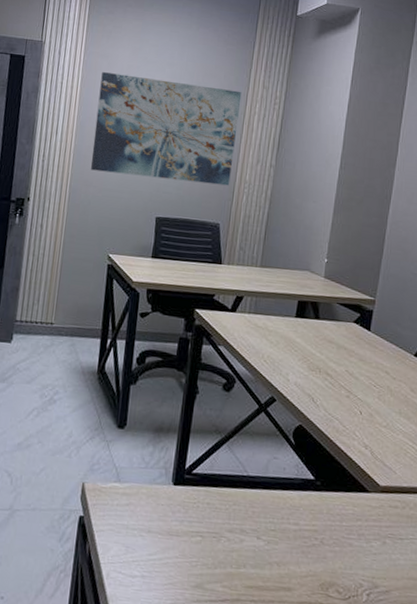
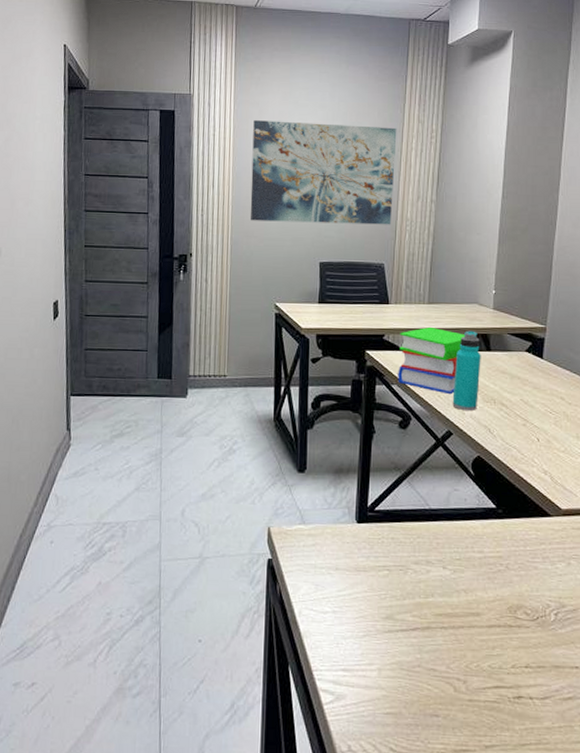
book: none [225,290,296,360] -> present [398,326,466,395]
water bottle: none [277,297,310,378] -> present [452,330,481,410]

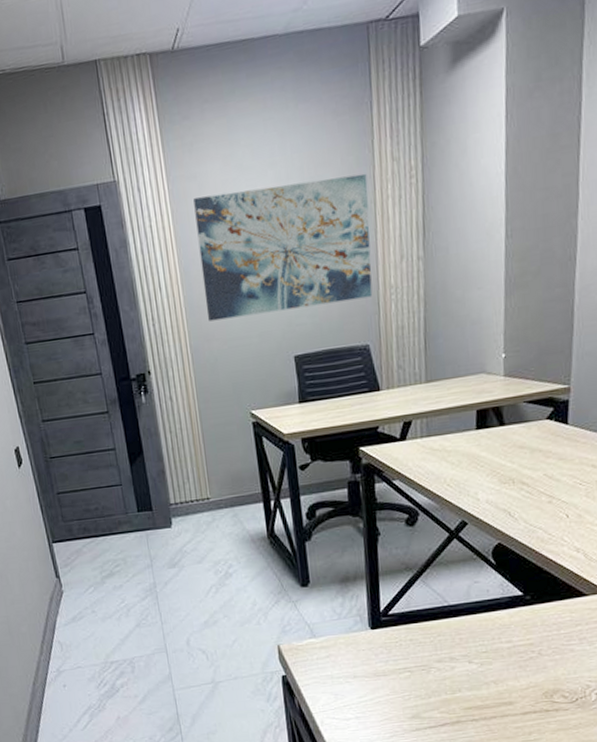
book: present [398,326,466,395] -> none [396,408,474,482]
water bottle: present [452,330,481,410] -> none [463,405,495,496]

